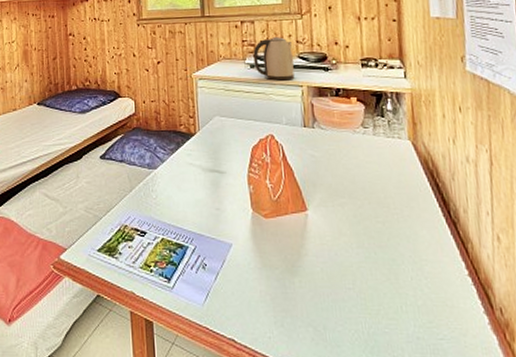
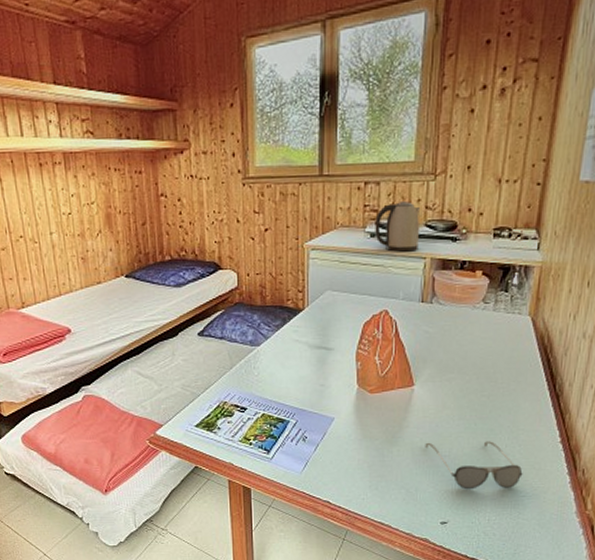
sunglasses: none [327,273,436,330] -> present [425,441,523,490]

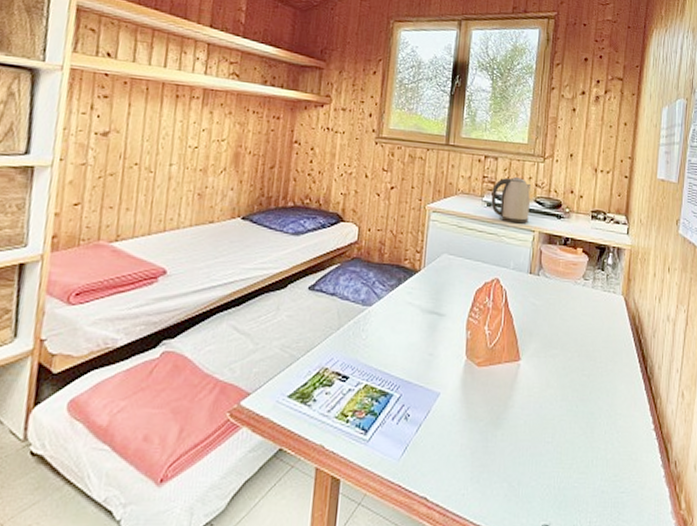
sunglasses: present [425,441,523,490] -> none [529,426,621,484]

